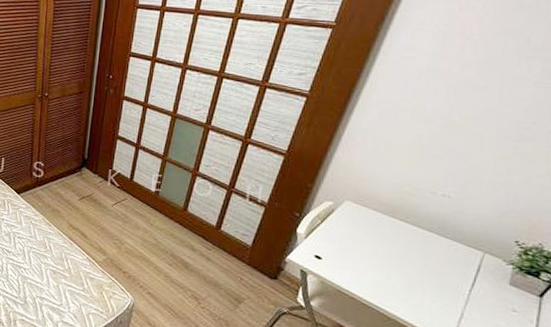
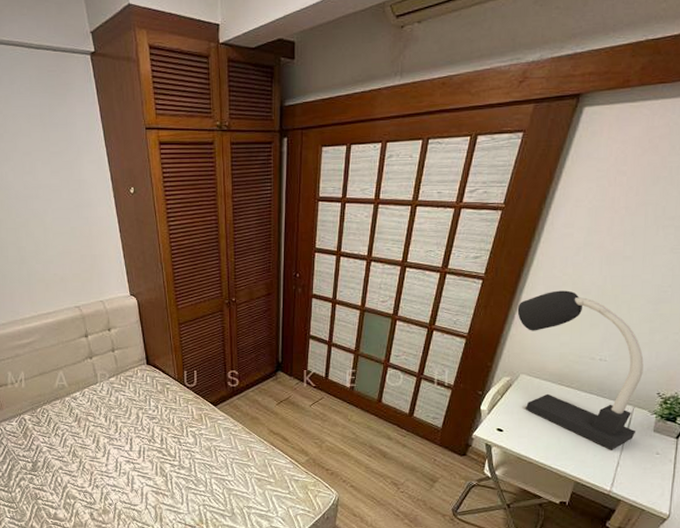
desk lamp: none [344,115,499,299] -> present [517,290,644,450]

